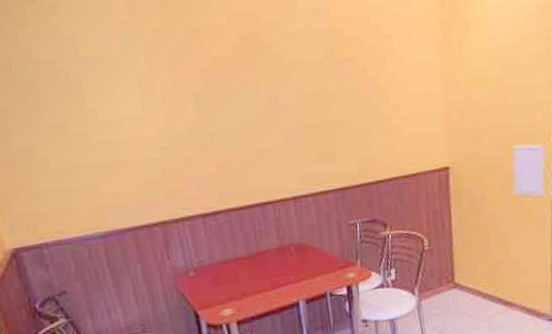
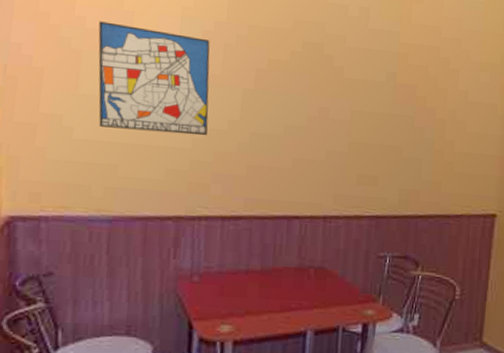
wall art: none [45,49,172,152] -> present [98,21,210,136]

